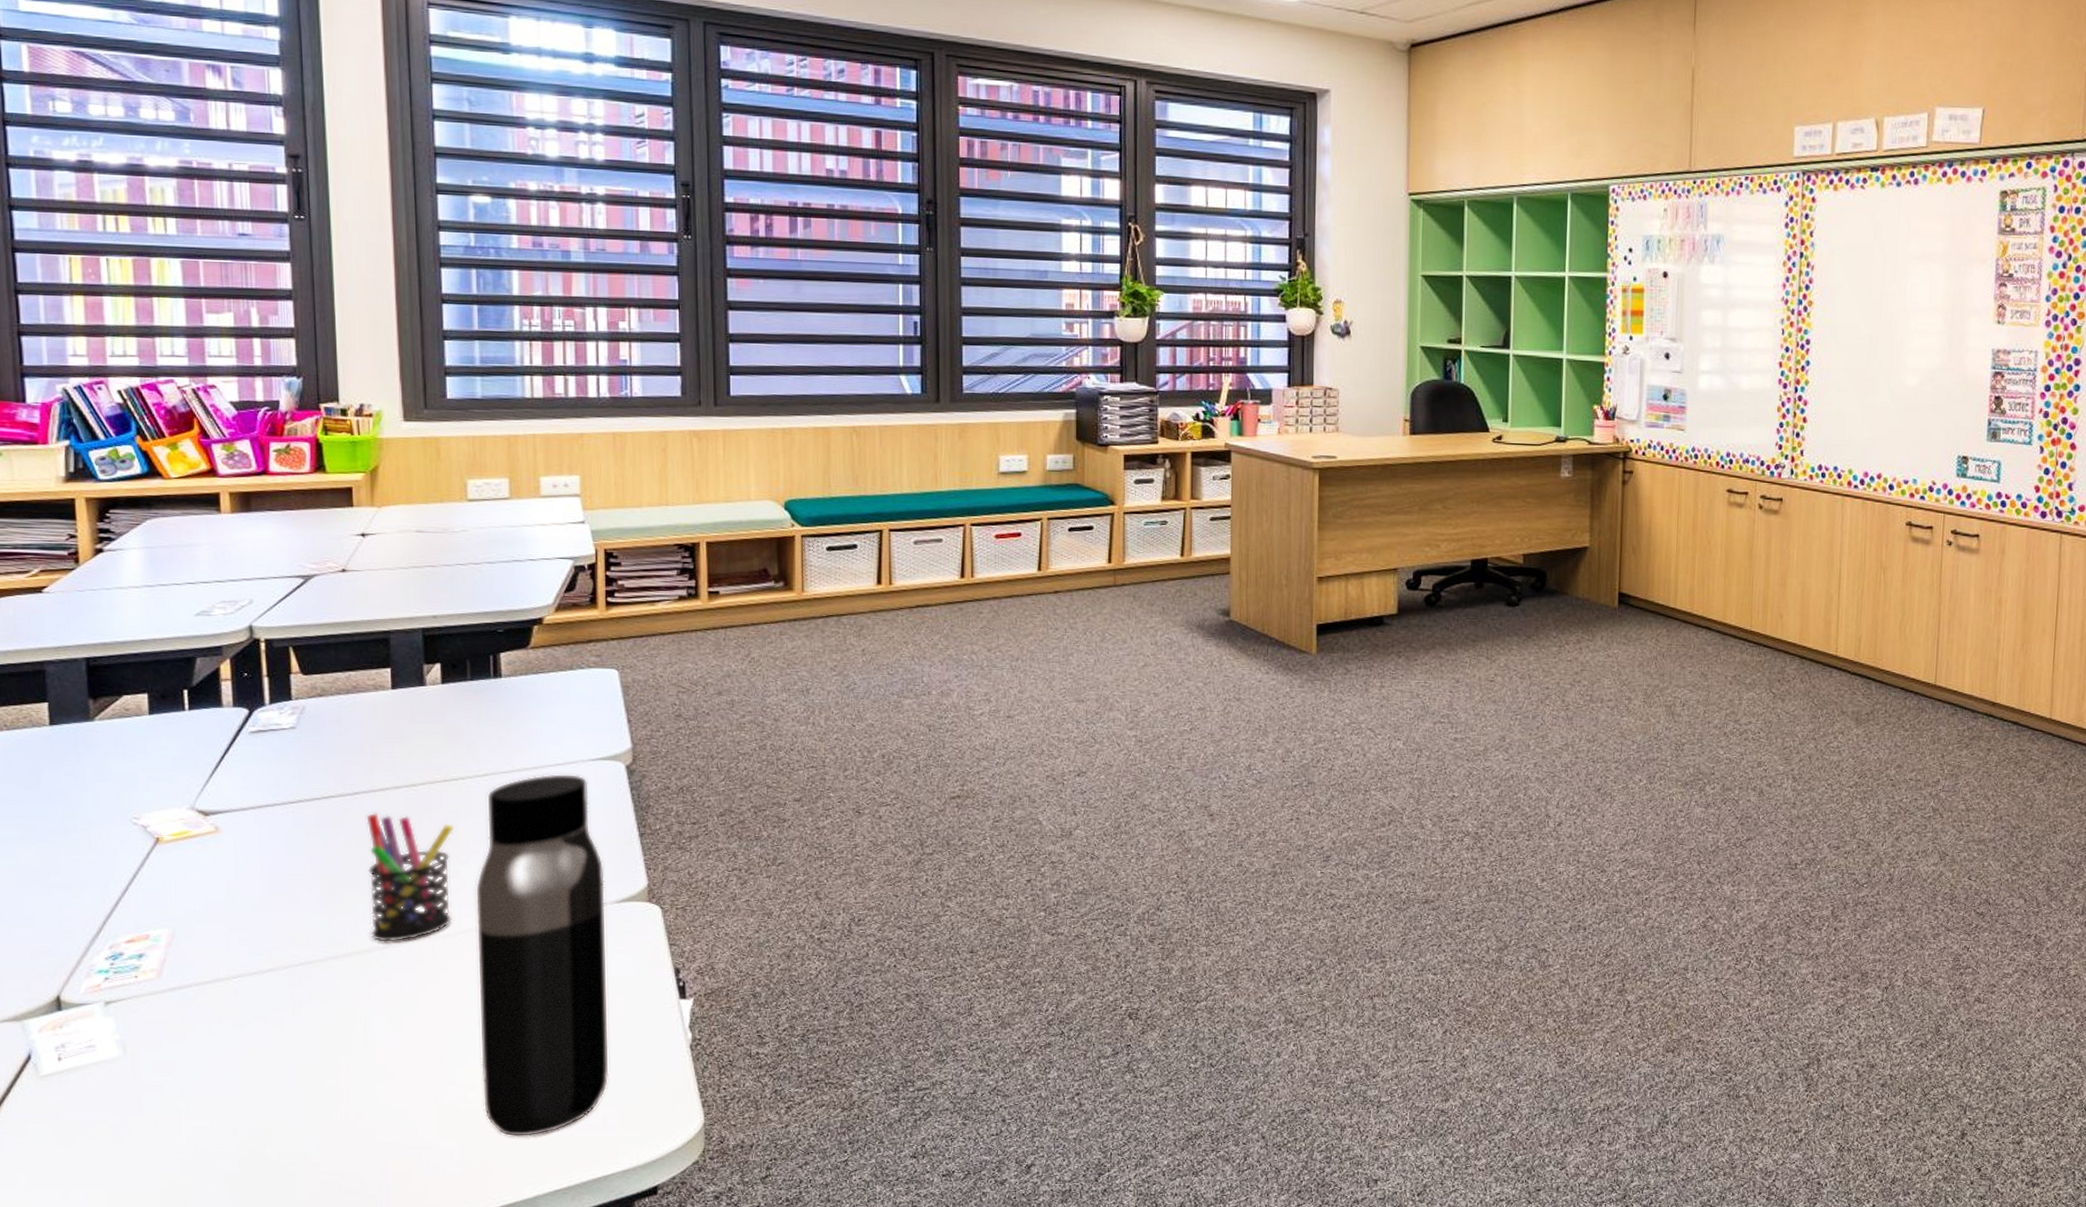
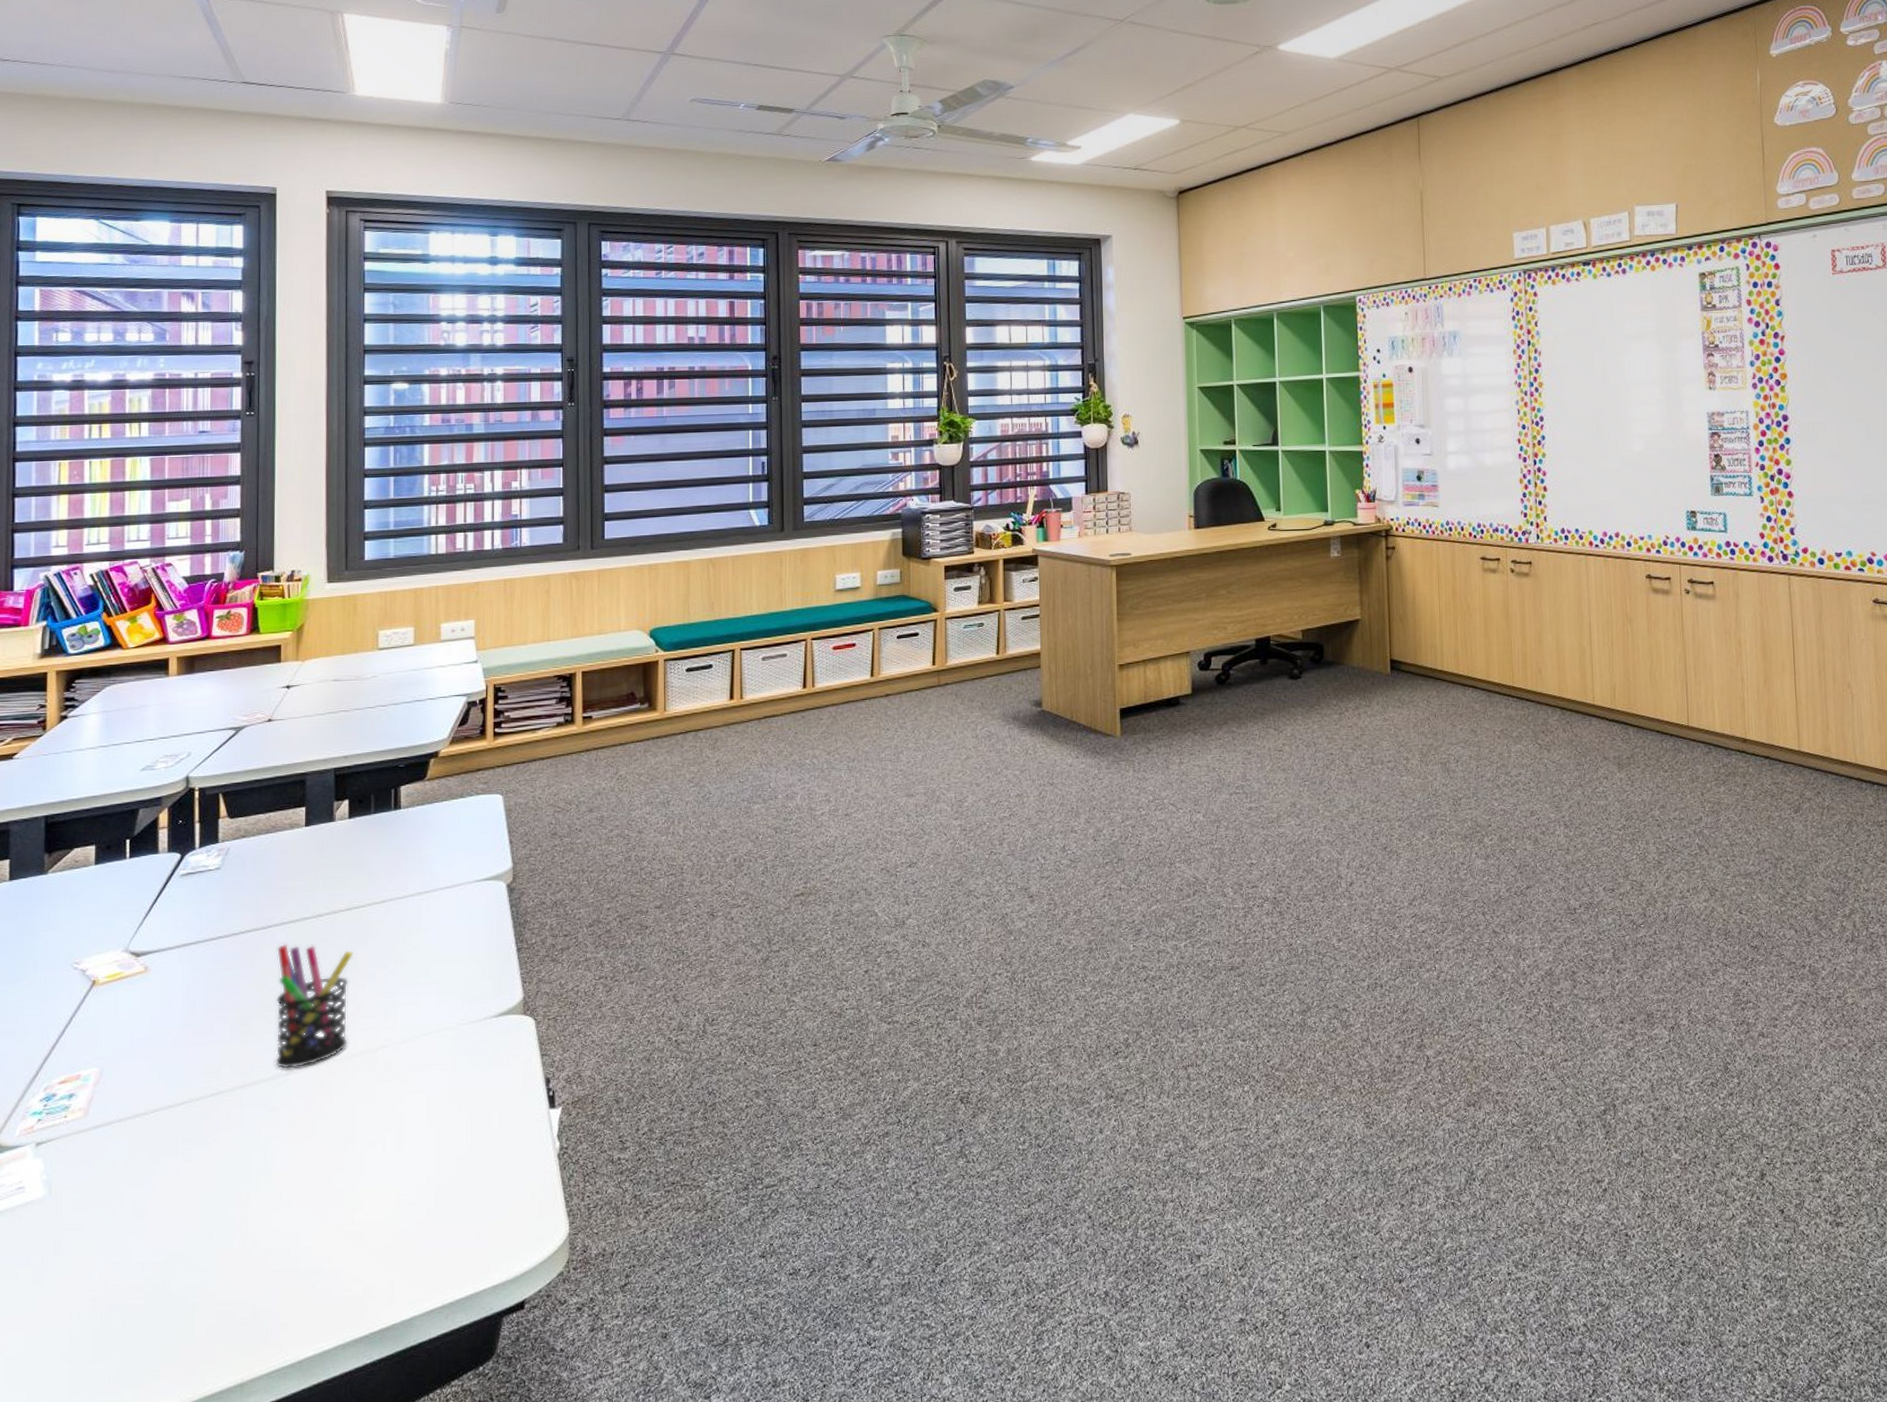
water bottle: present [475,773,609,1137] -> none [368,895,485,1258]

